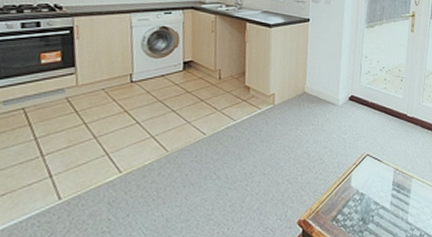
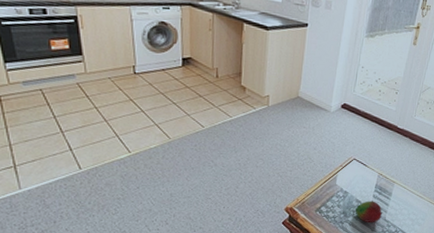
fruit: none [374,201,404,229] -> present [355,200,383,223]

